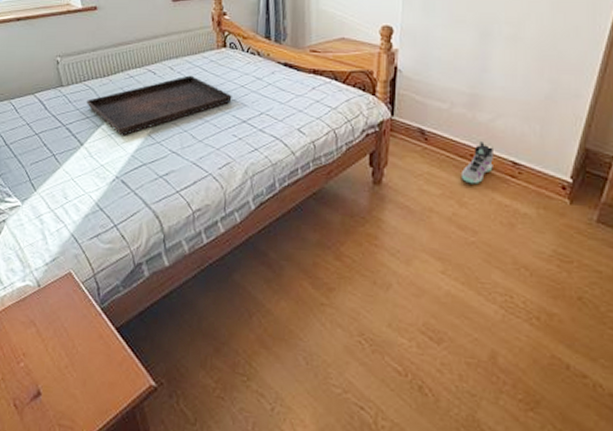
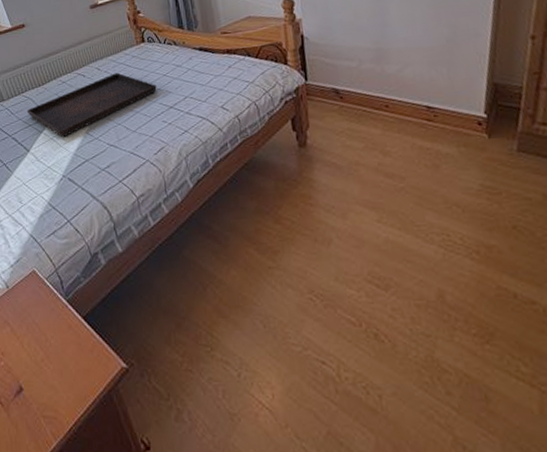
sneaker: present [460,141,493,185] -> none [379,92,409,134]

